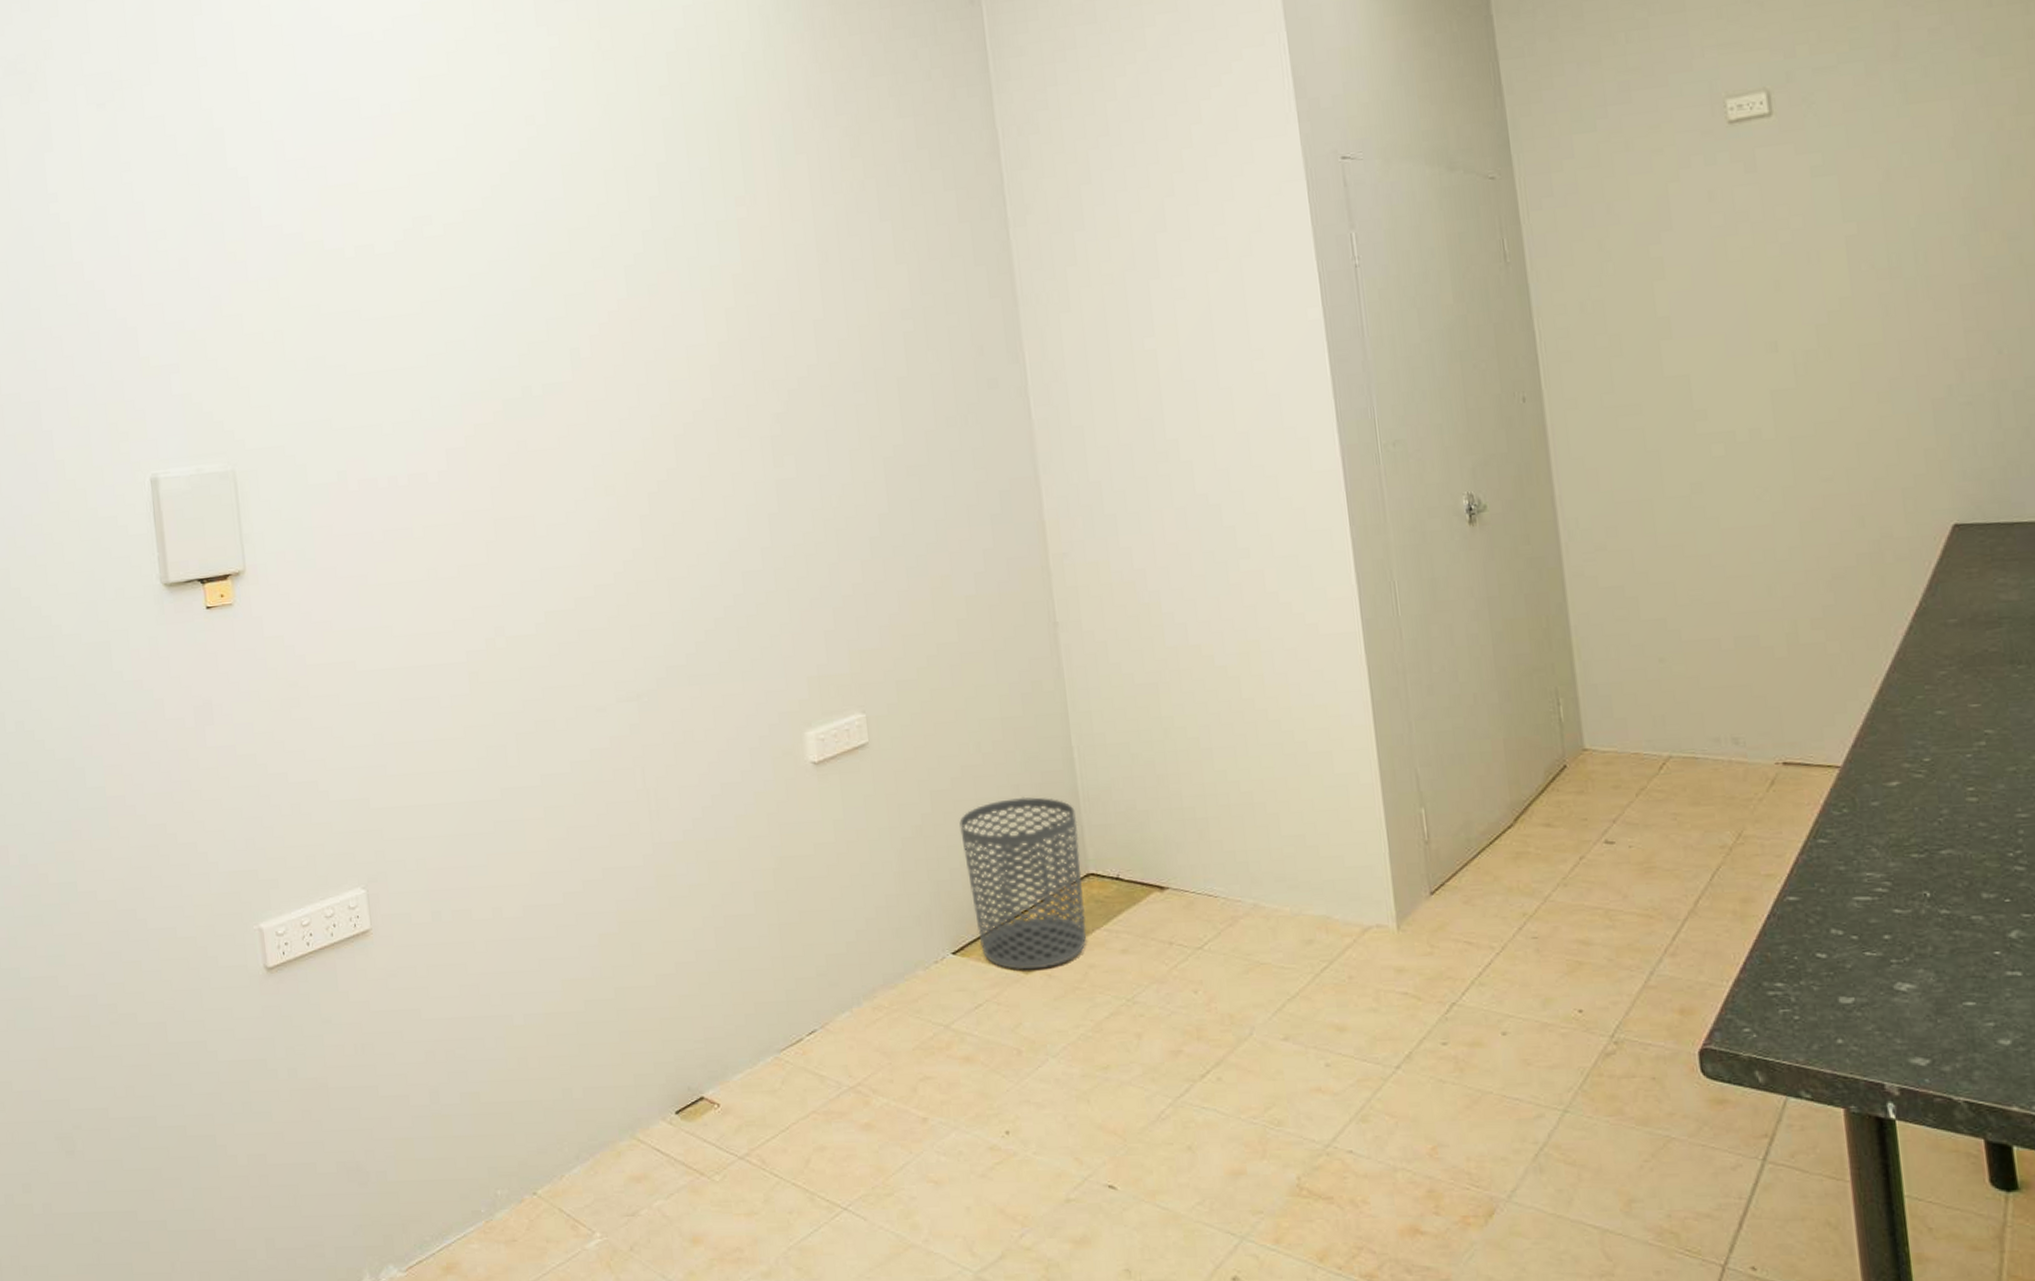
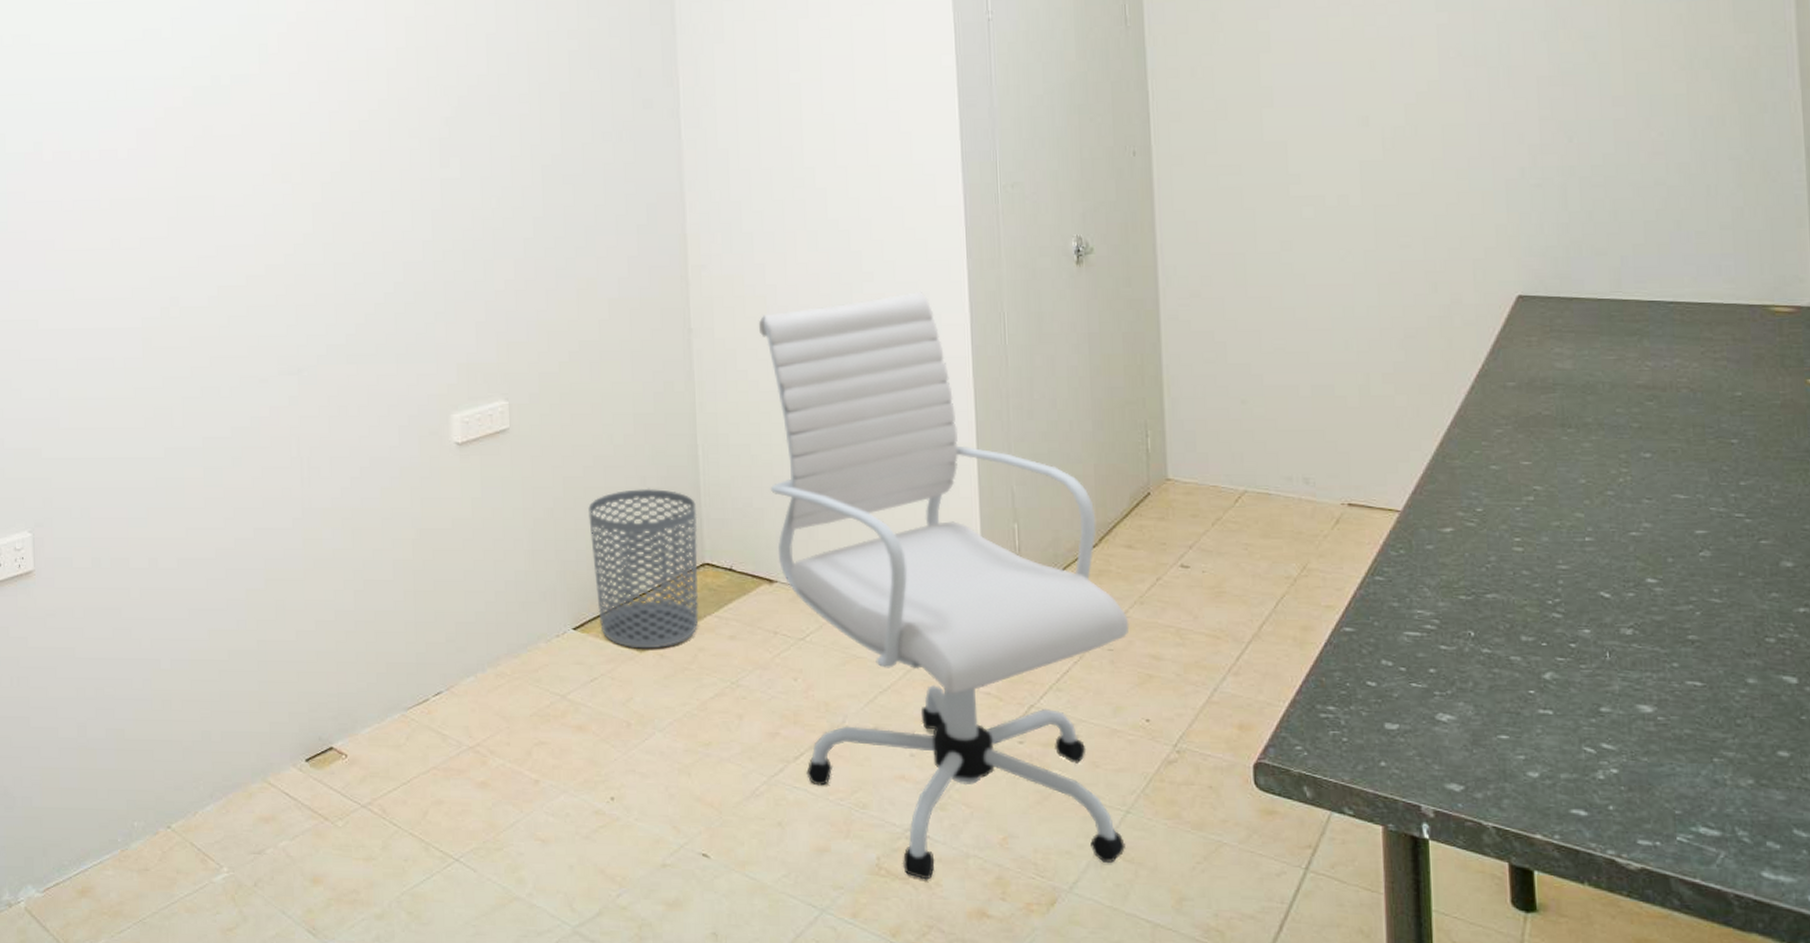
office chair: none [1128,565,1565,1198] -> present [758,292,1130,880]

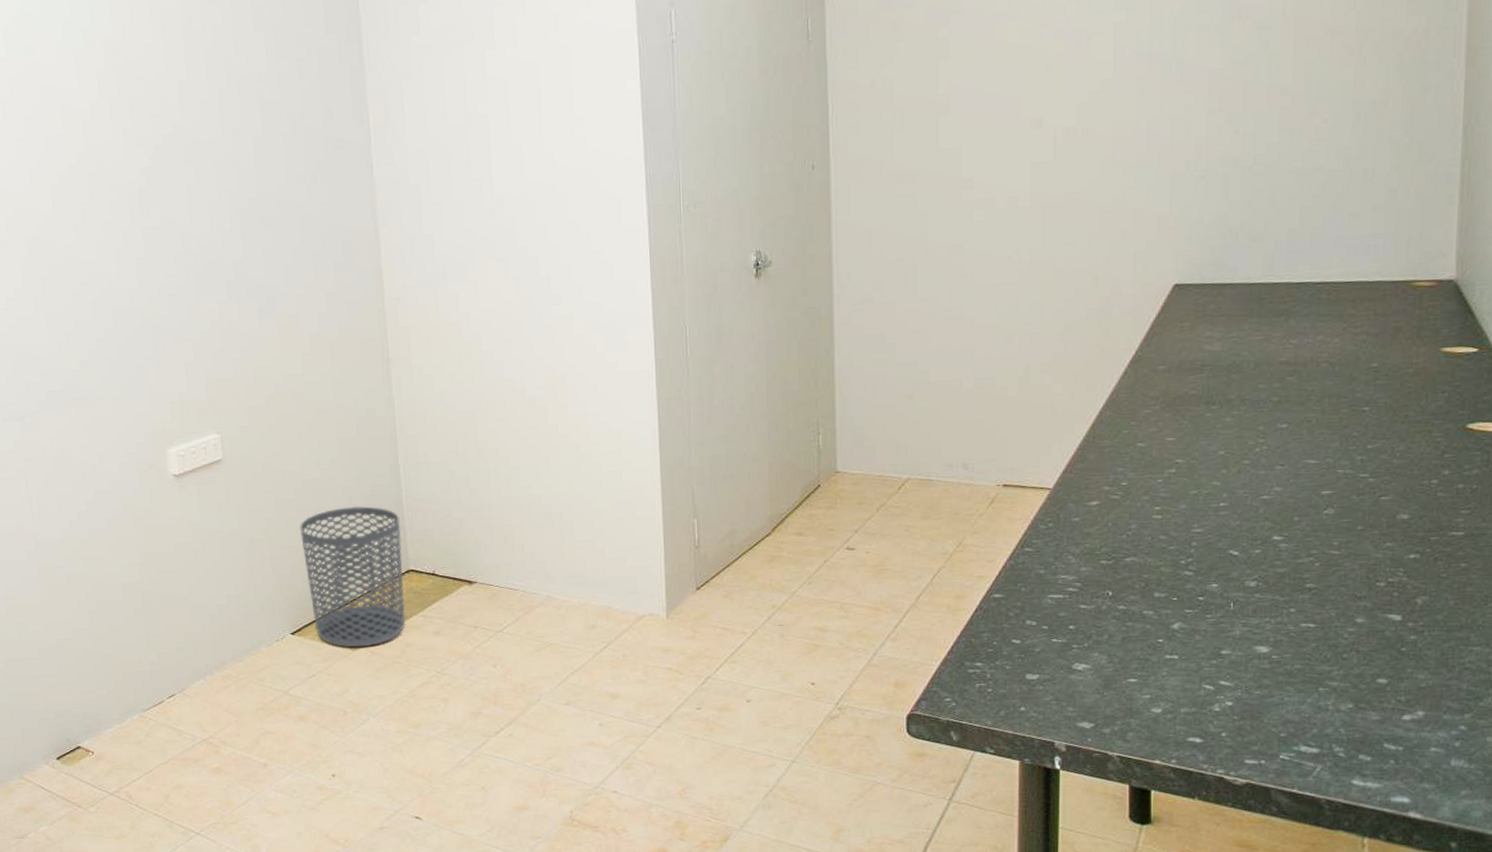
office chair: present [758,292,1130,880] -> none [453,312,798,827]

